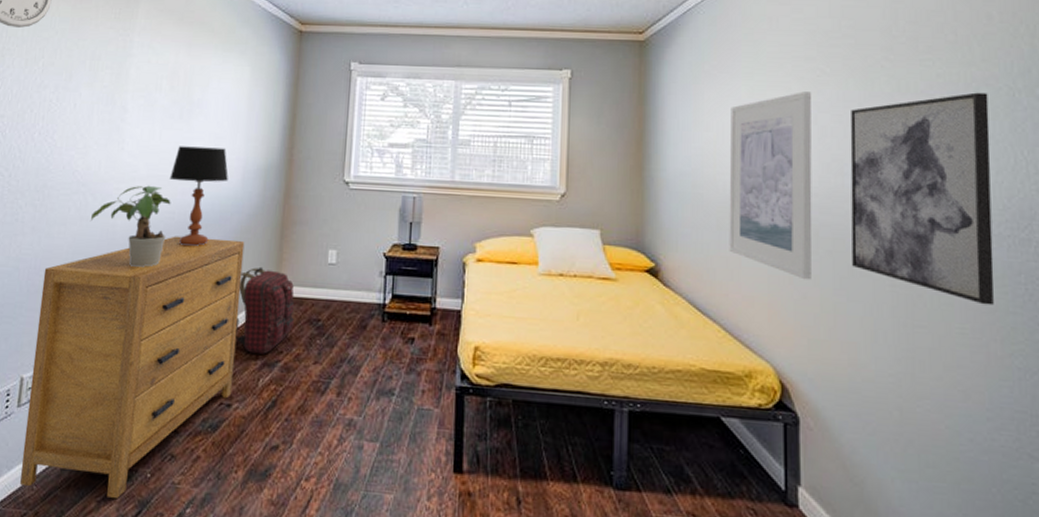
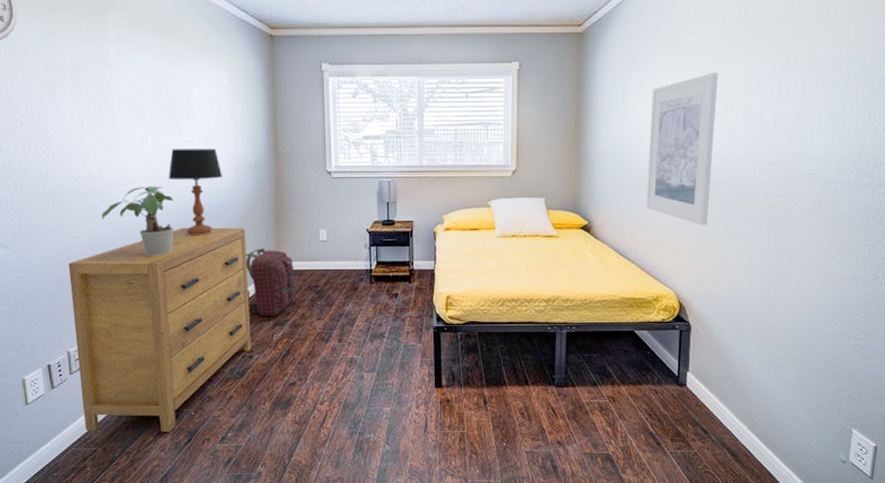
wall art: present [850,92,995,306] -> none [738,67,856,235]

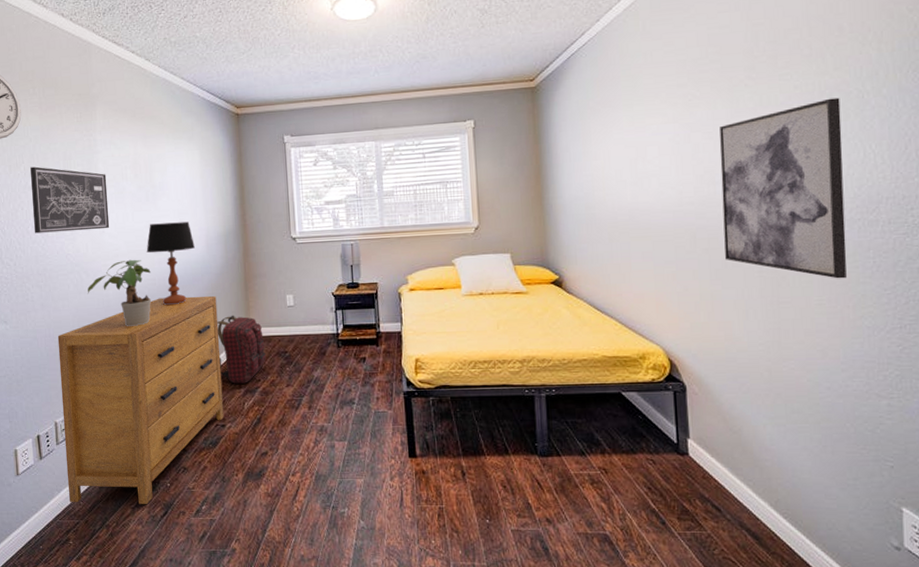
wall art: none [30,77,126,152] -> present [30,166,110,234]
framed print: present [646,73,718,226] -> none [614,115,691,275]
wall art: none [738,67,856,235] -> present [719,97,847,279]

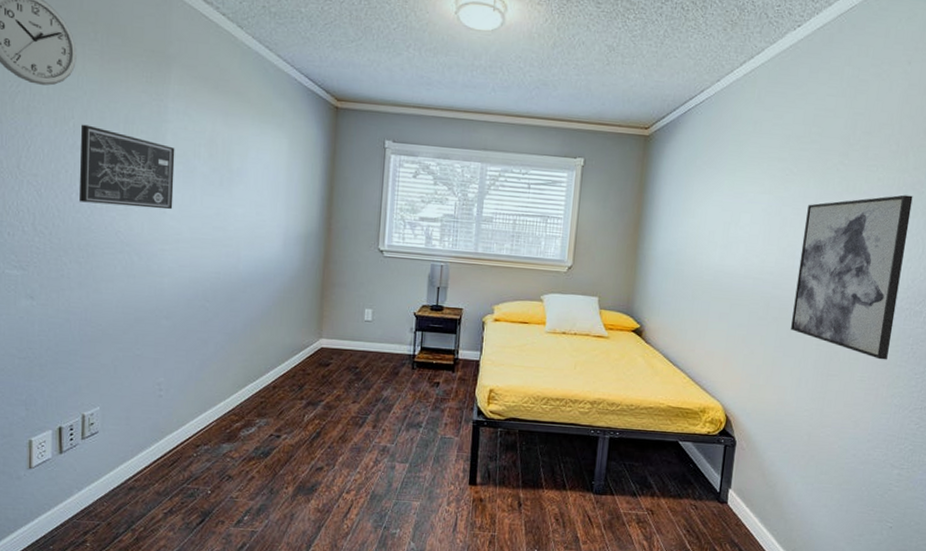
dresser: present [57,295,224,504] -> none [90,294,288,510]
potted plant: present [87,259,152,326] -> none [137,247,216,321]
table lamp: present [146,221,195,306] -> none [213,212,270,304]
backpack: present [217,315,266,384] -> none [282,322,335,395]

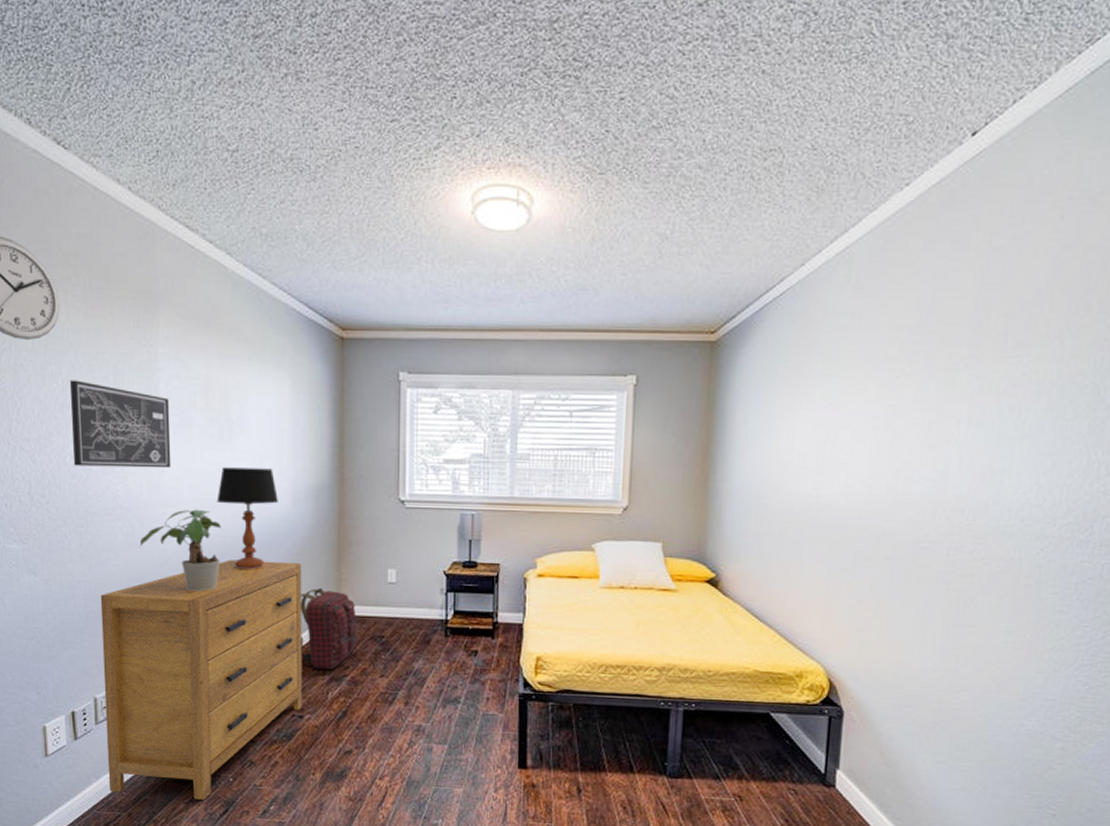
dresser: none [90,294,288,510] -> present [100,559,303,800]
potted plant: none [137,247,216,321] -> present [139,509,221,591]
table lamp: none [213,212,270,304] -> present [216,467,278,570]
backpack: none [282,322,335,395] -> present [301,587,358,670]
wall art: present [791,195,913,360] -> none [910,391,1072,605]

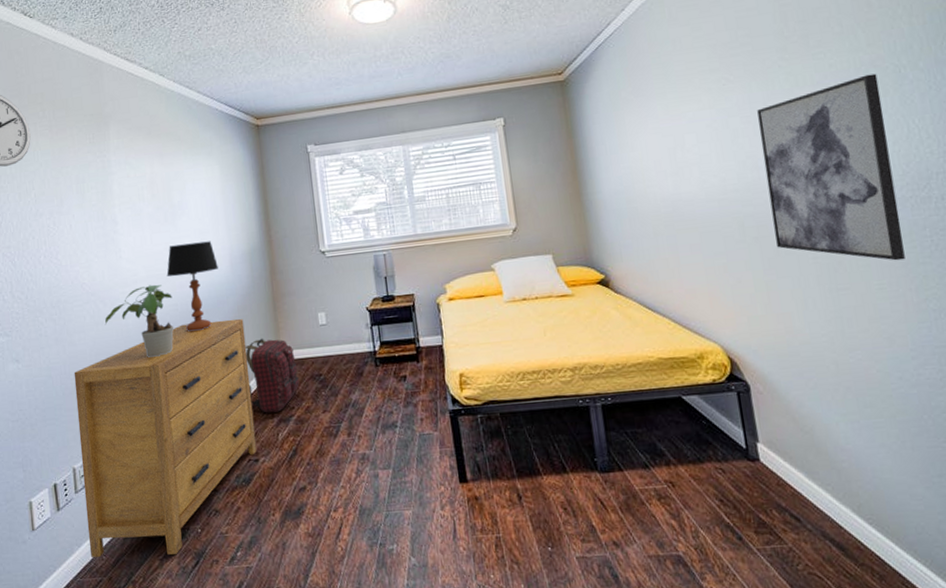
wall art: present [70,380,171,469] -> none [41,192,127,263]
wall art: none [910,391,1072,605] -> present [757,73,905,261]

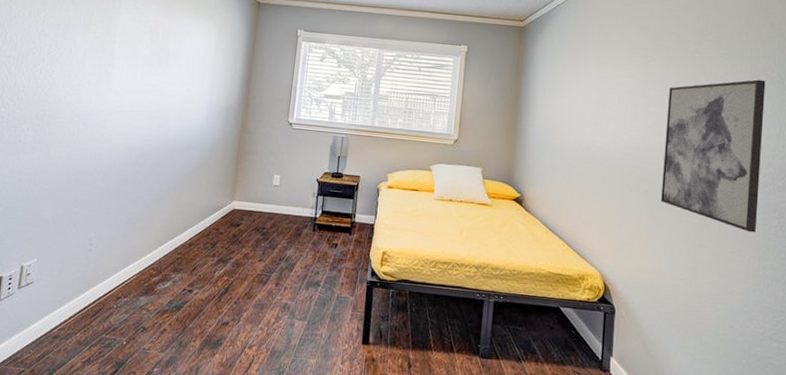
dresser: present [74,319,257,558] -> none [19,159,208,360]
potted plant: present [104,284,174,358] -> none [81,118,149,183]
table lamp: present [166,241,218,332] -> none [148,88,196,169]
backpack: present [245,338,300,413] -> none [197,185,246,253]

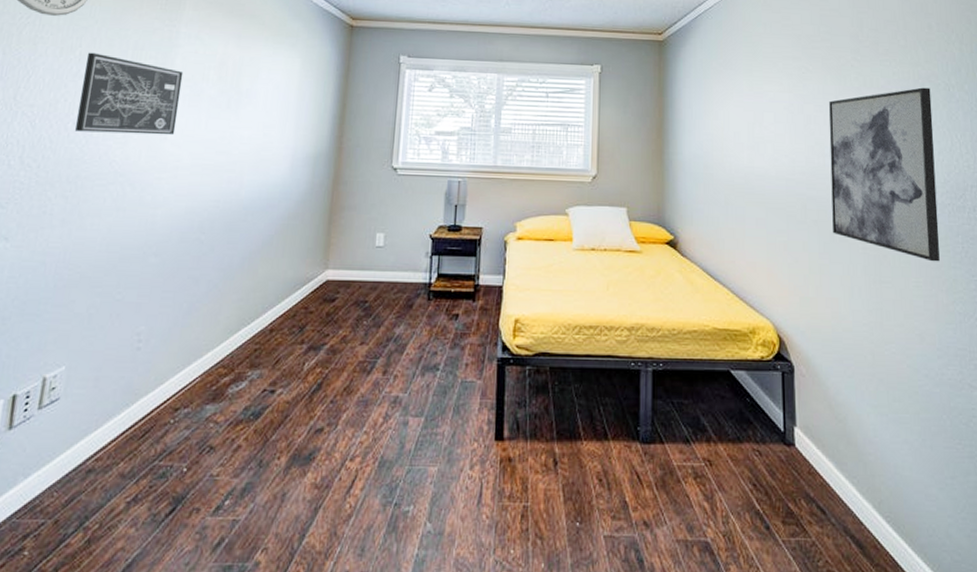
wall art: none [41,15,124,86] -> present [74,52,184,136]

